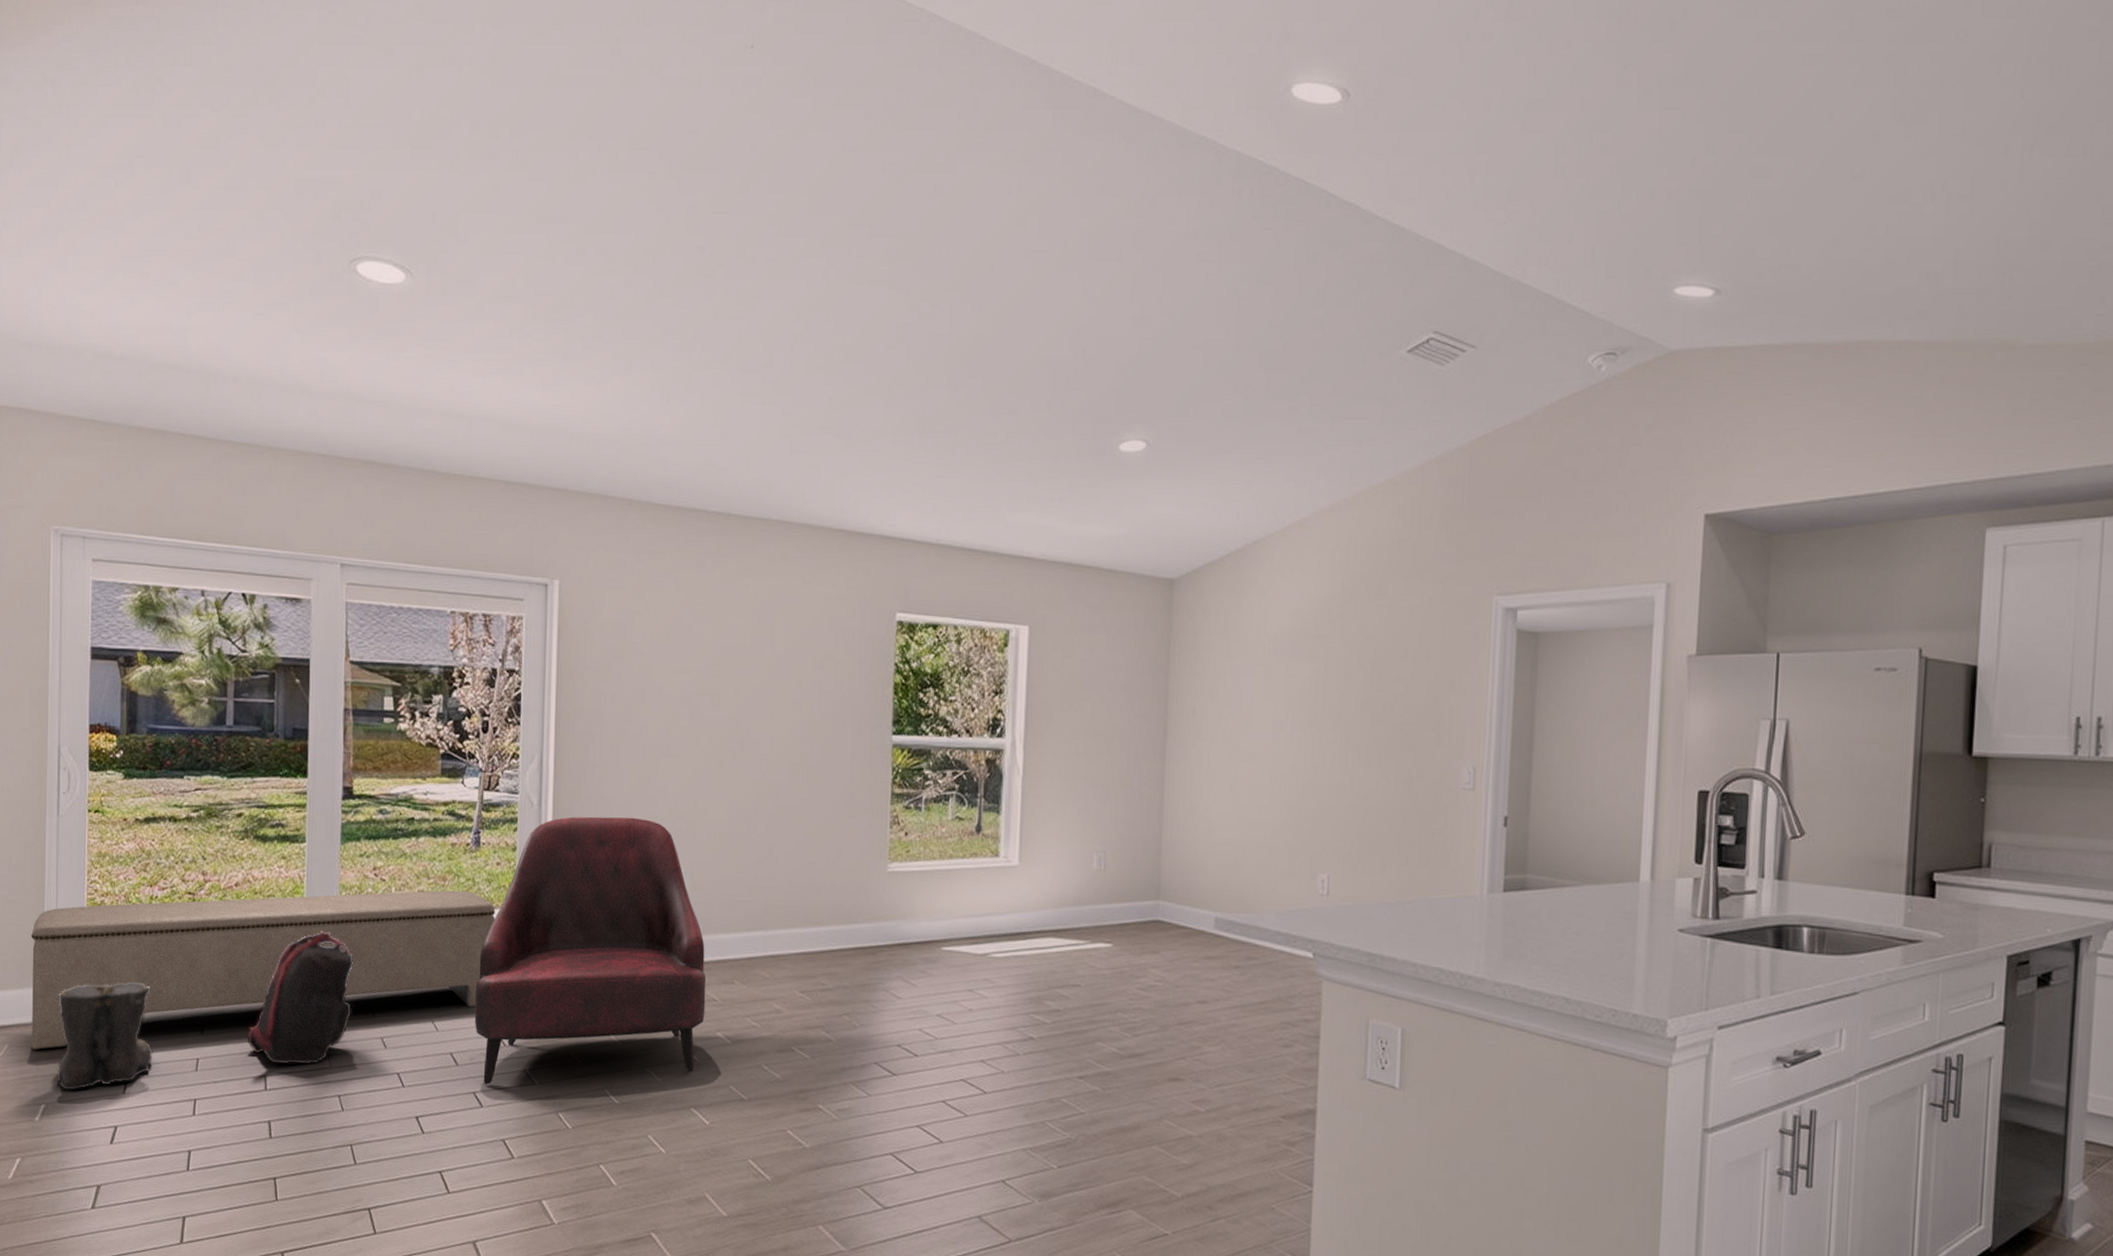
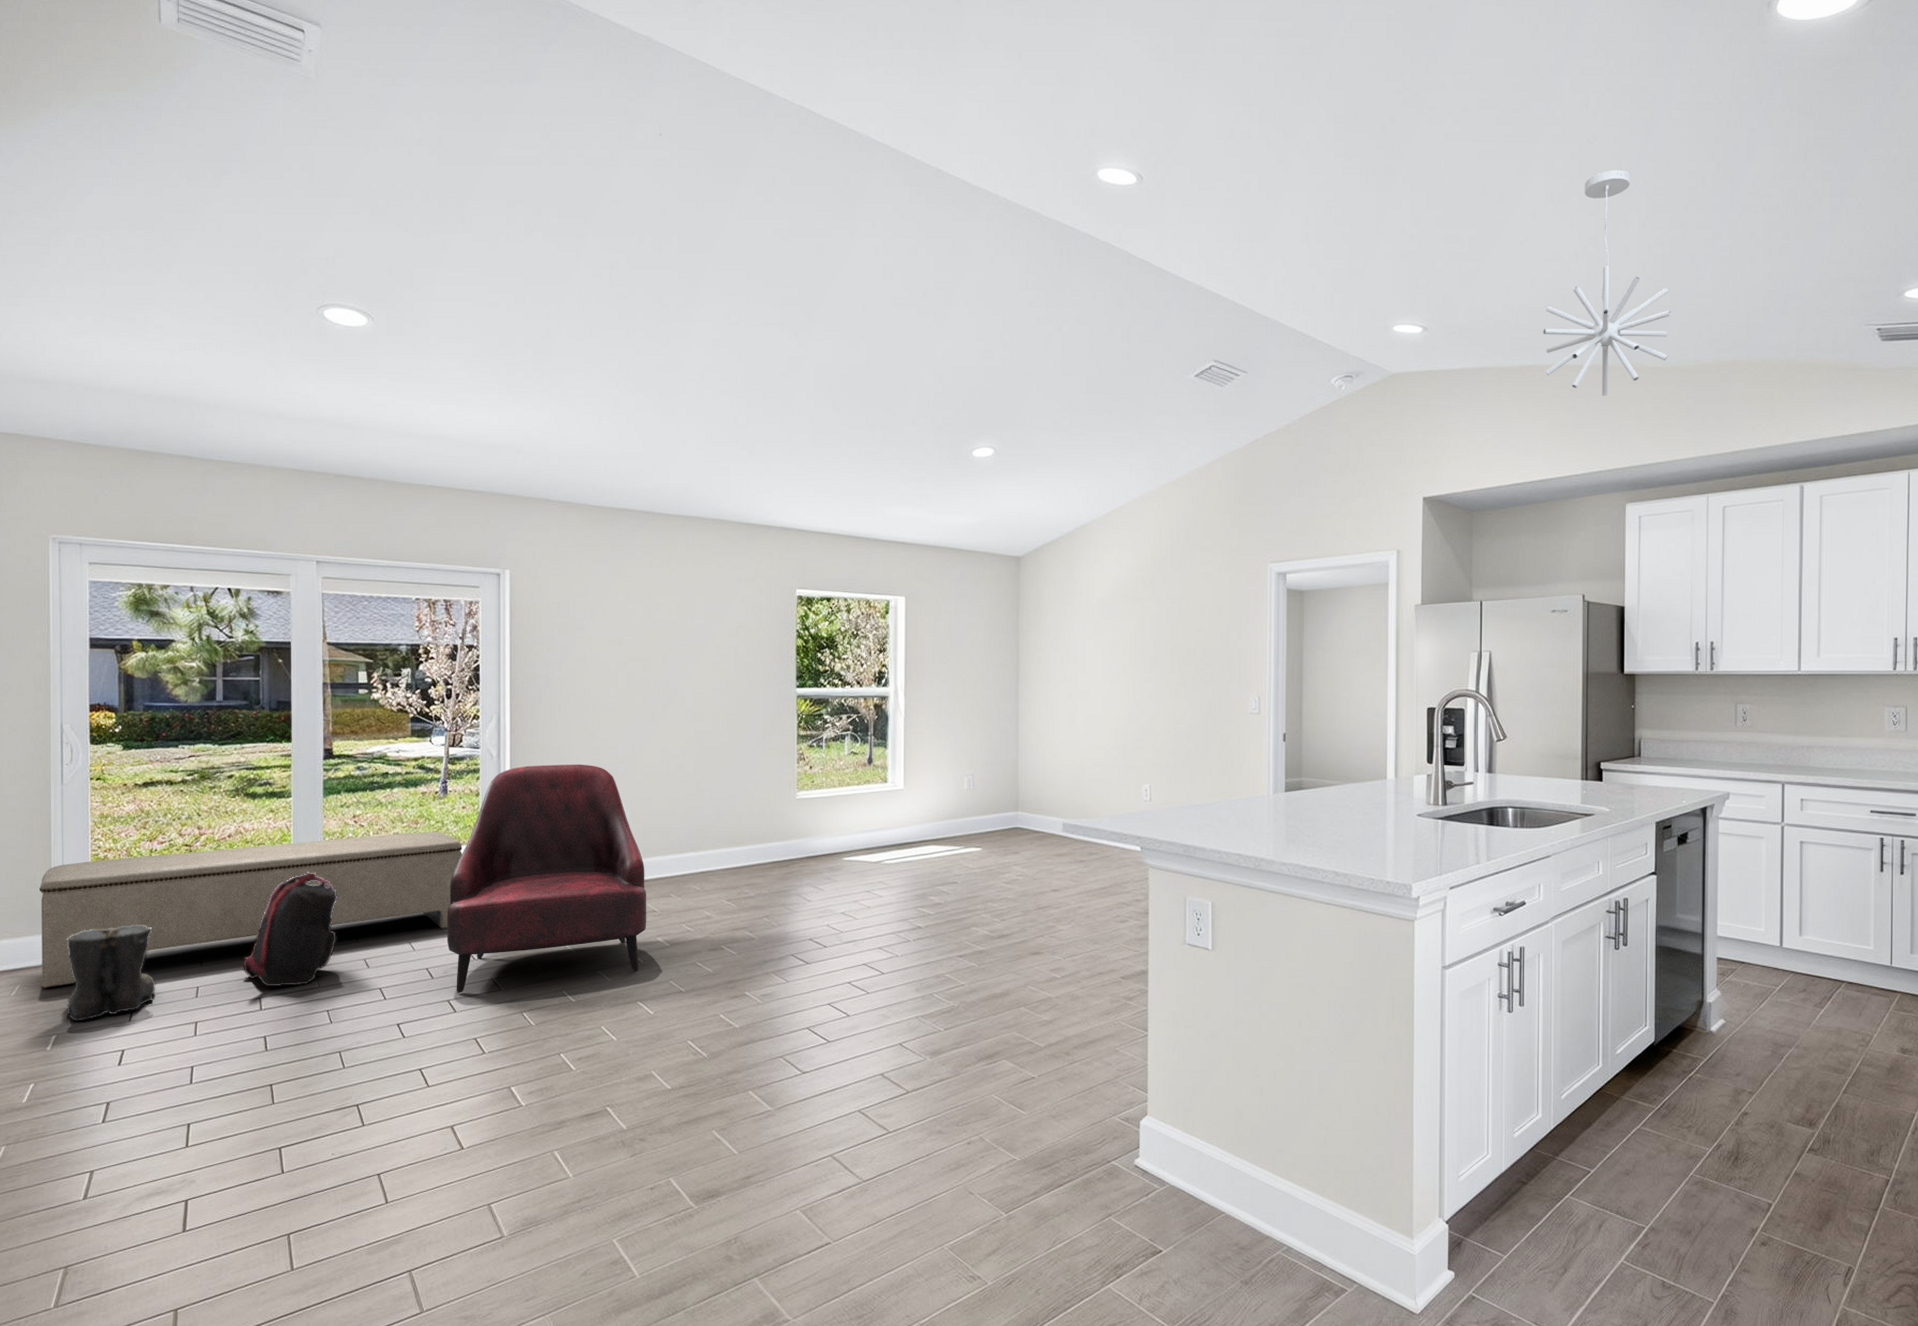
pendant light: none [1880,78,2065,383] -> present [1543,170,1672,396]

